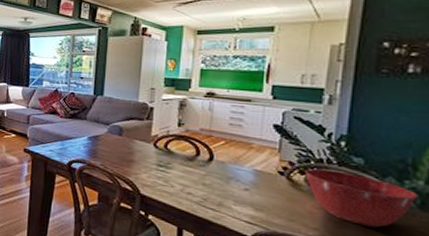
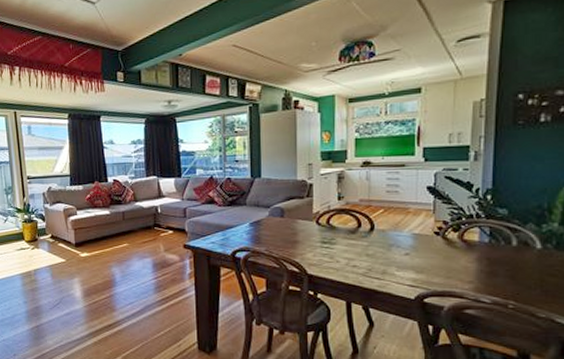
mixing bowl: present [305,168,418,228] -> none [458,224,553,272]

